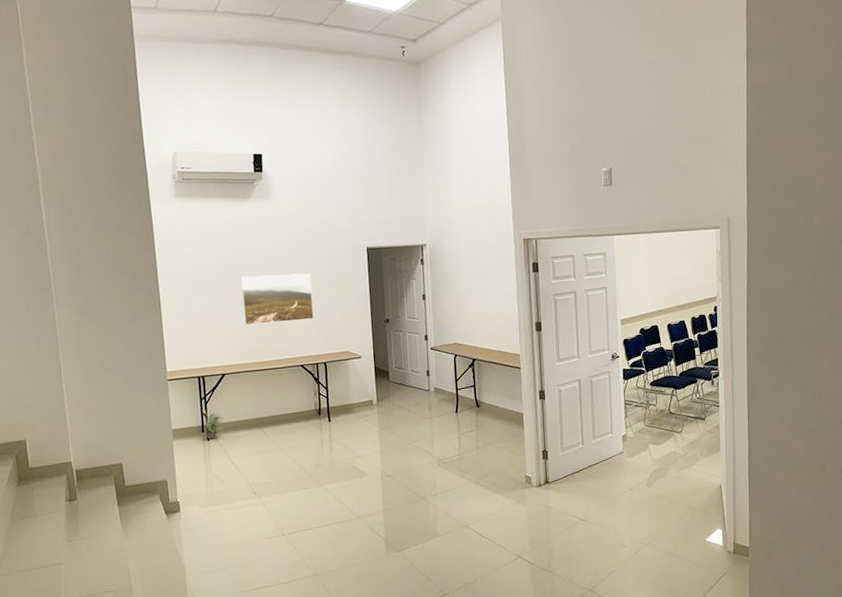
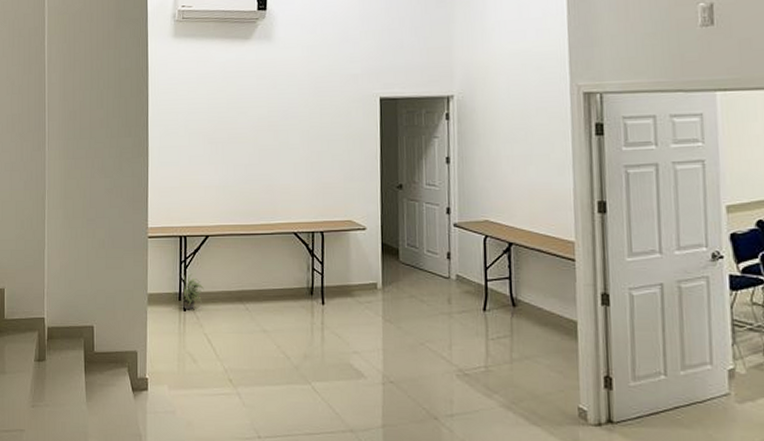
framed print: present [240,273,314,325] -> none [234,124,313,181]

